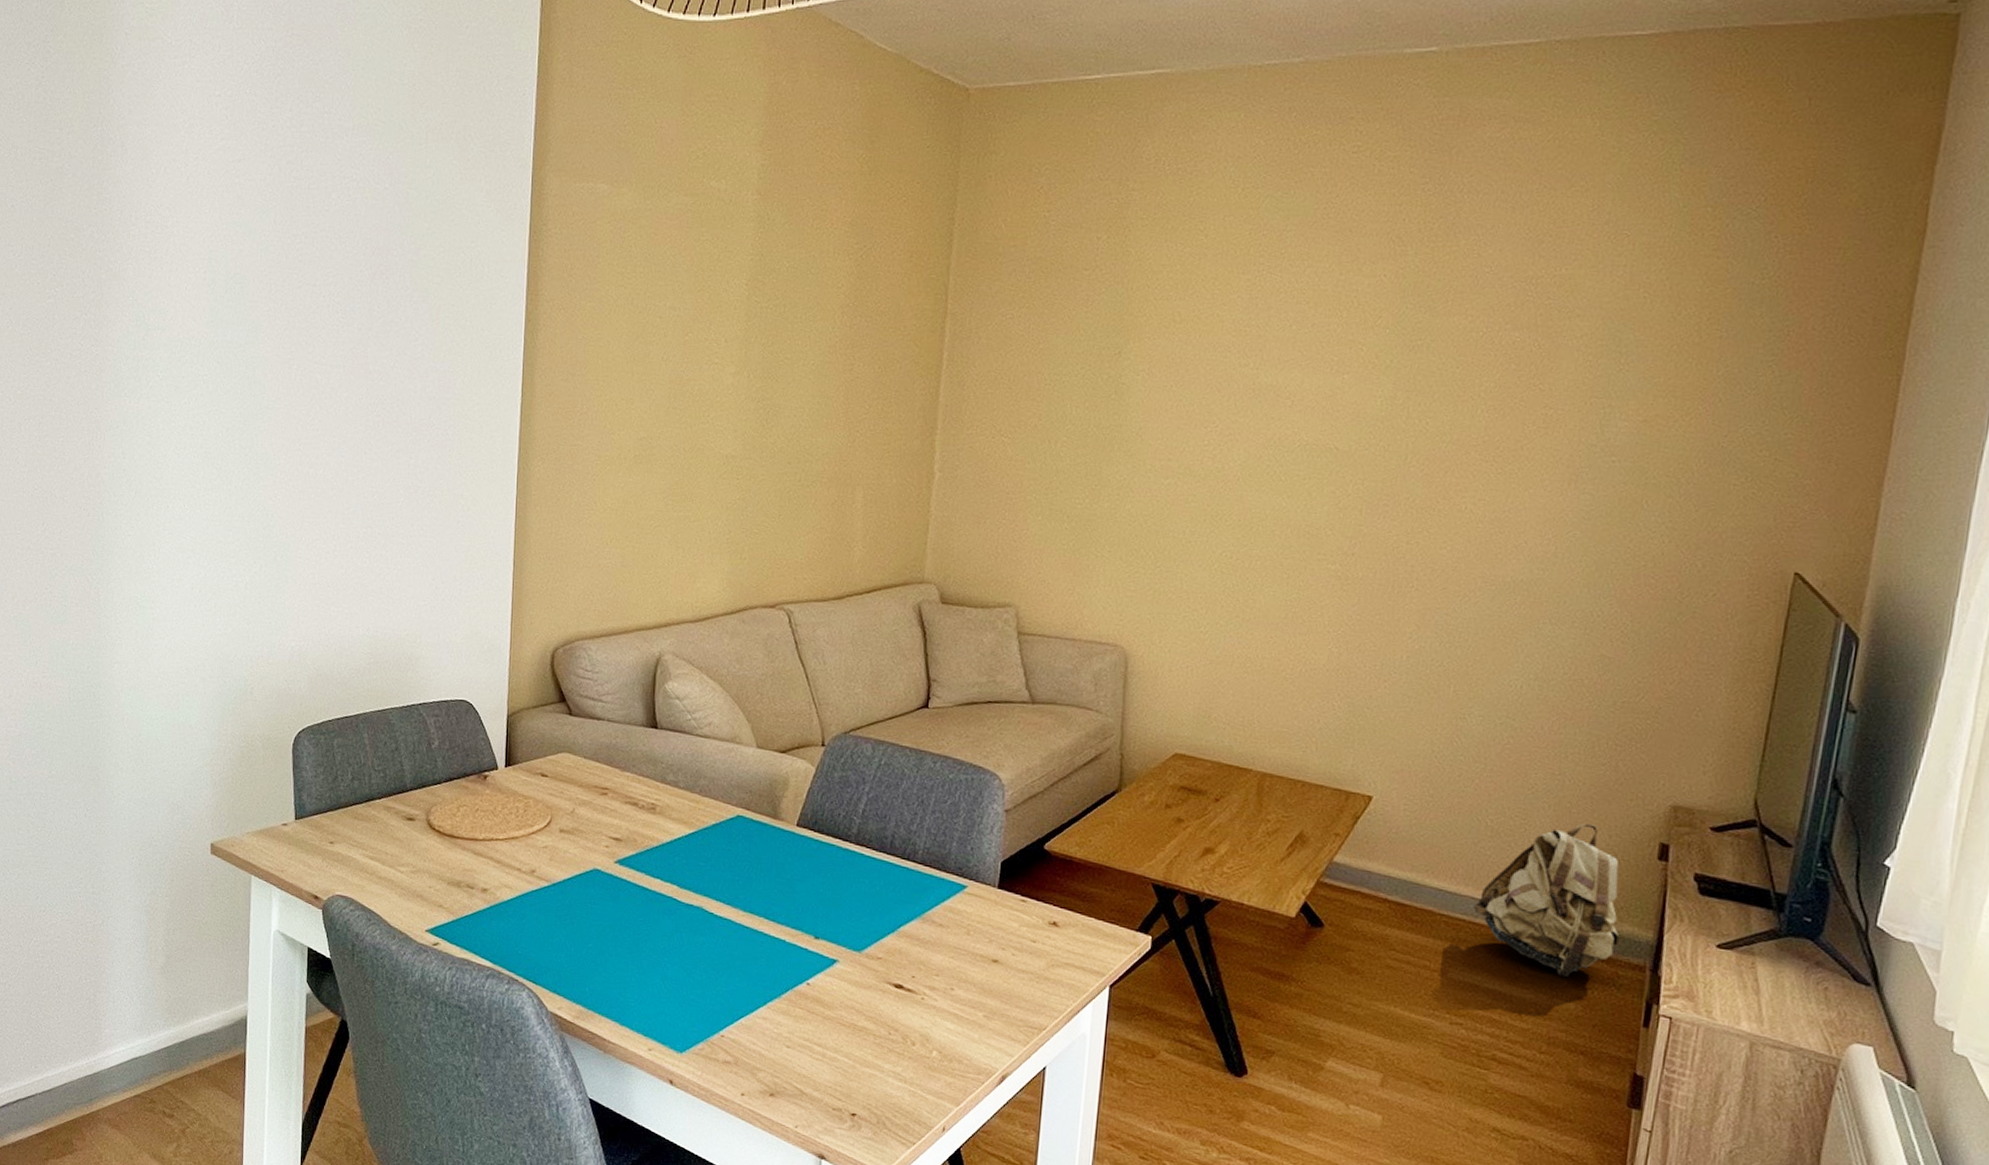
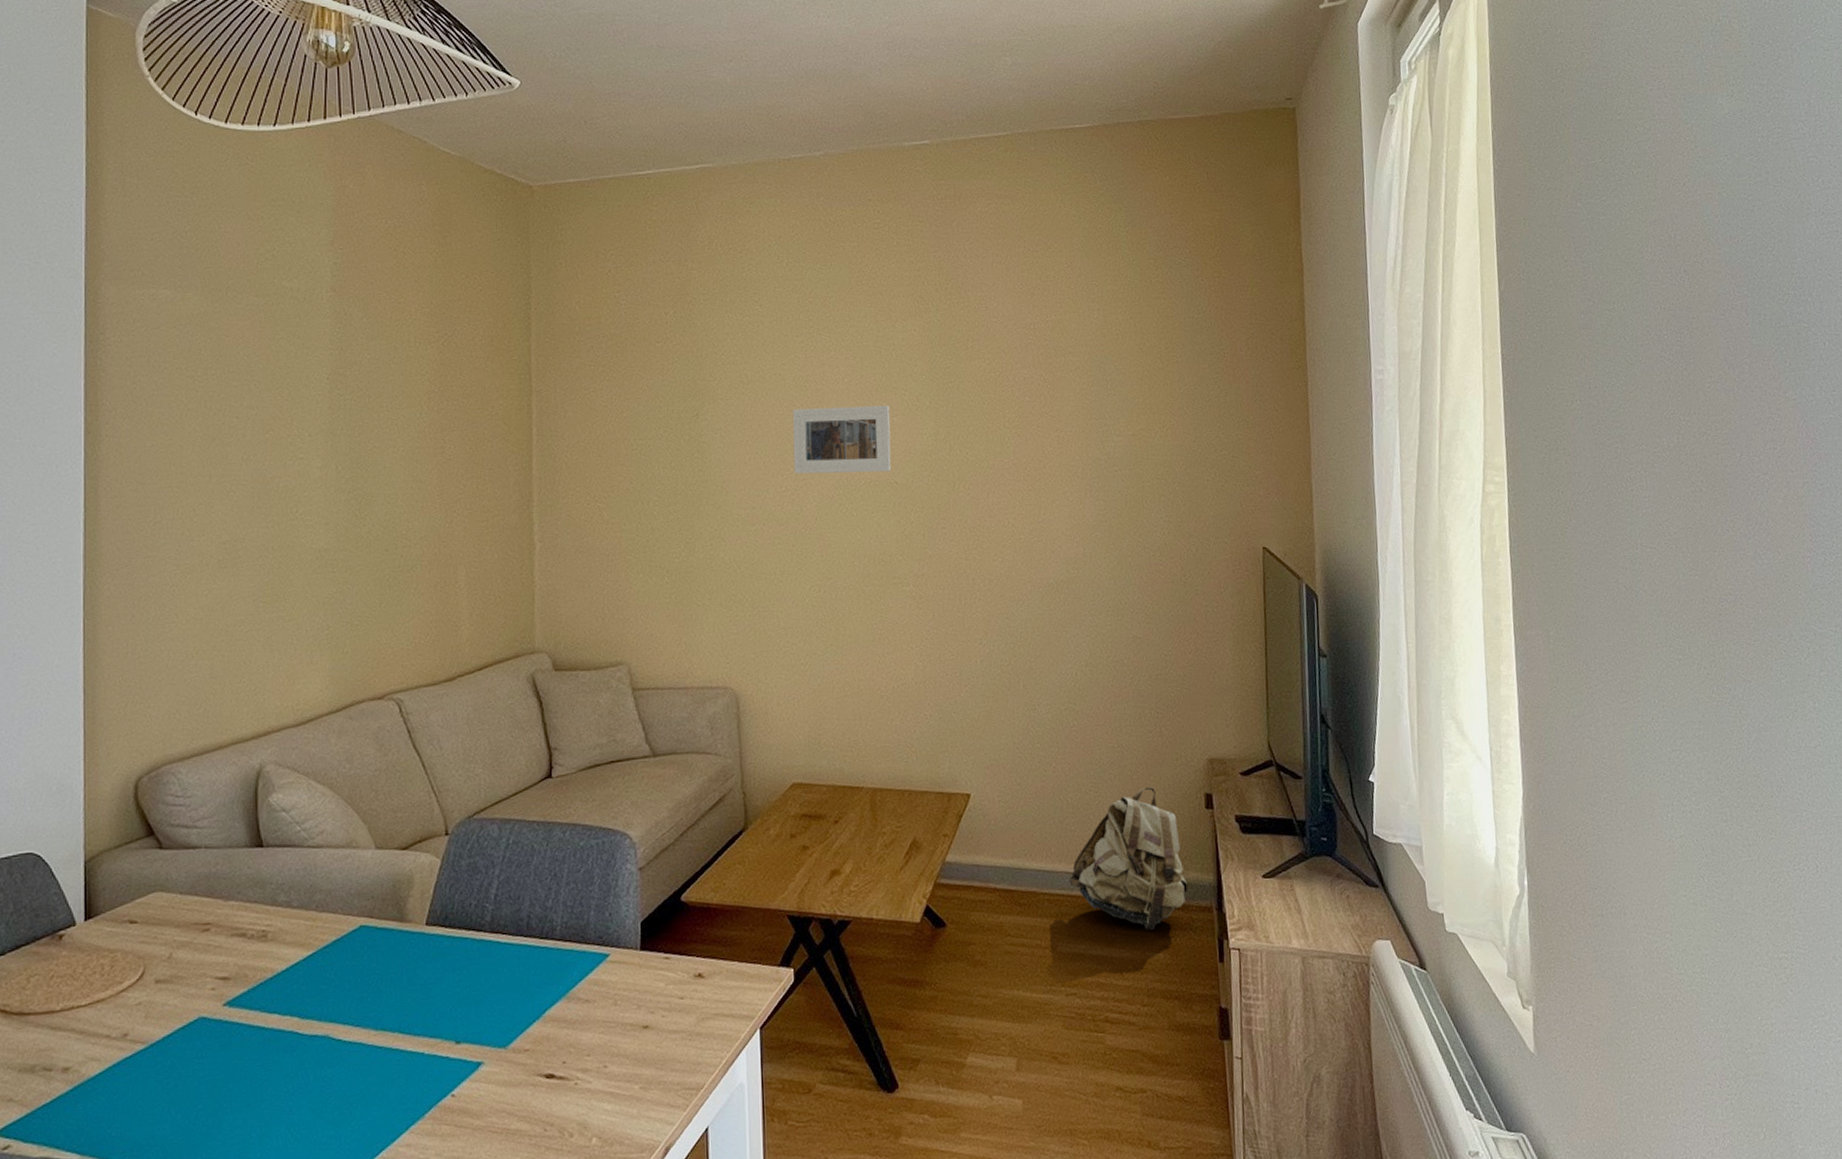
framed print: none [1220,356,1342,436] -> present [792,405,891,474]

